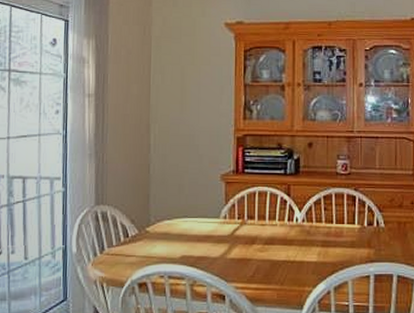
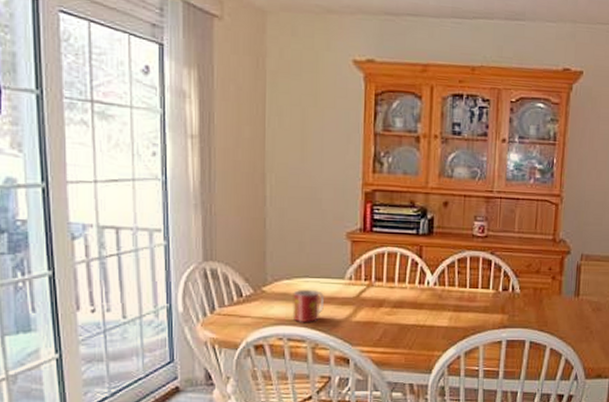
mug: none [173,228,202,261] -> present [292,289,325,324]

